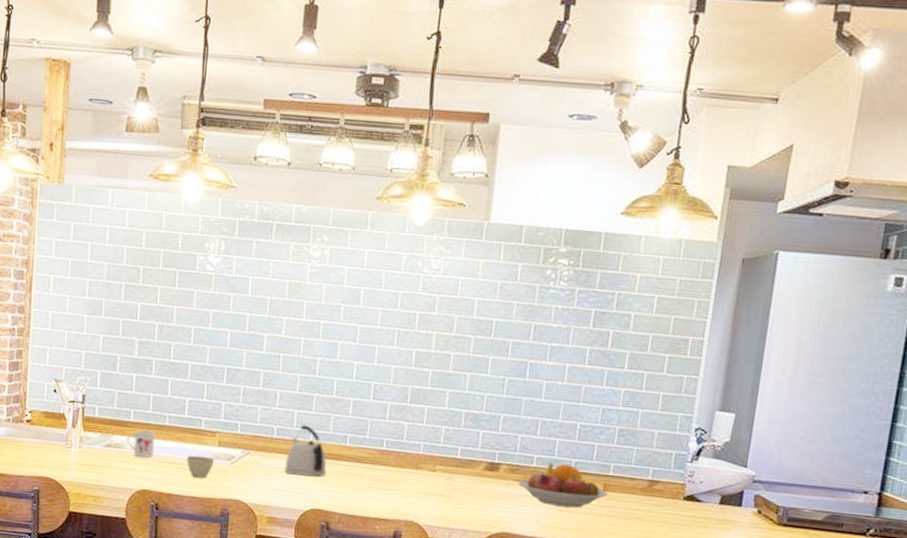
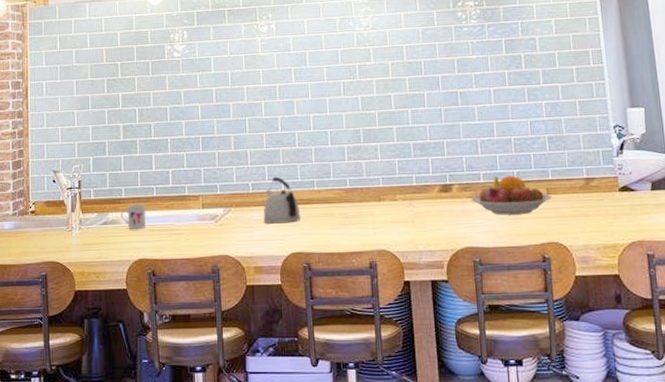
cup: present [187,455,214,479] -> none [176,219,200,240]

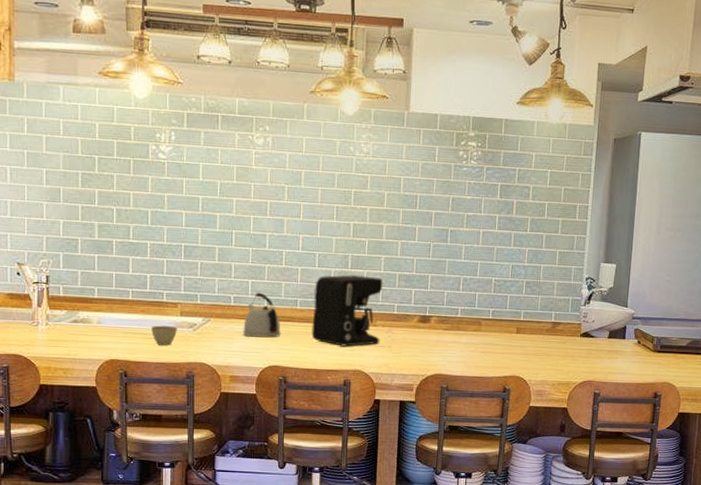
mug: present [120,203,146,229] -> none [92,305,120,330]
cup: none [176,219,200,240] -> present [152,325,177,346]
coffee maker: none [329,149,402,225] -> present [311,275,383,346]
fruit bowl: present [471,176,552,215] -> none [446,313,520,349]

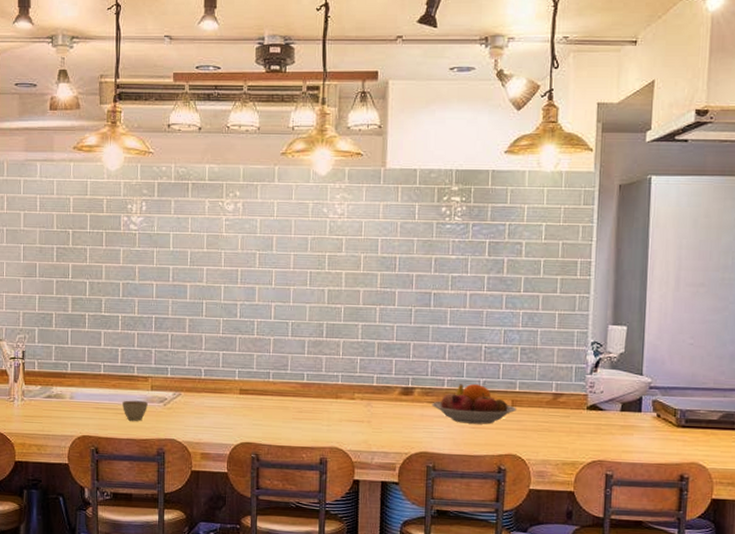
kettle: present [243,292,281,337] -> none [214,364,253,412]
coffee maker: present [311,275,383,346] -> none [285,344,361,422]
fruit bowl: none [446,313,520,349] -> present [432,384,516,424]

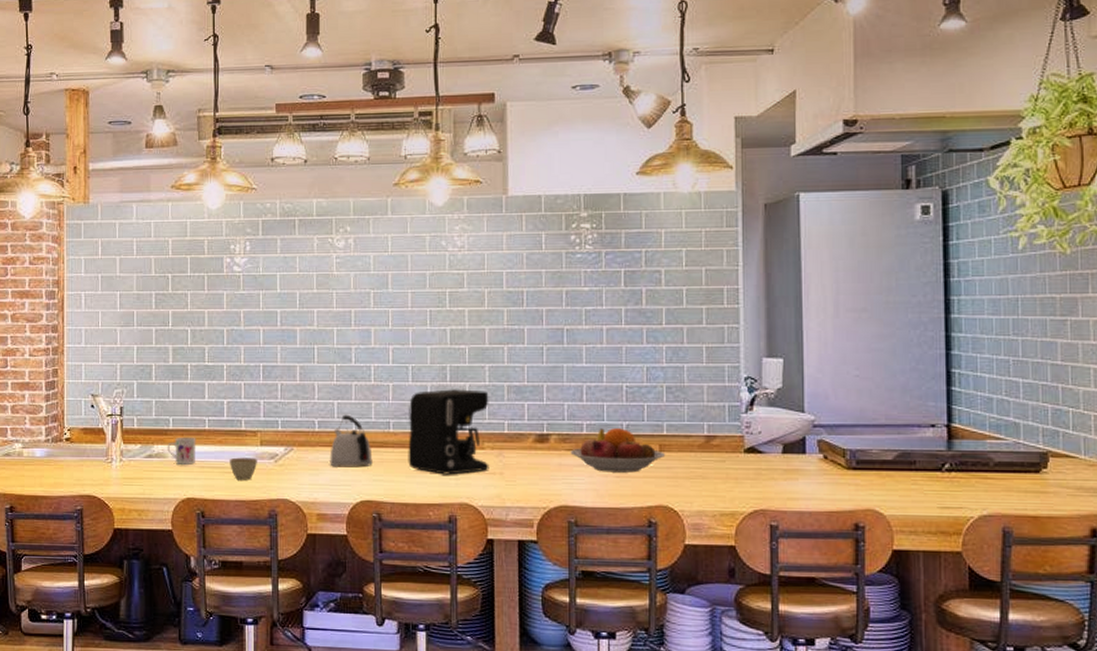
mug: none [65,380,92,405] -> present [167,436,196,465]
kettle: none [214,364,253,412] -> present [330,414,373,467]
coffee maker: none [285,344,361,422] -> present [408,389,490,475]

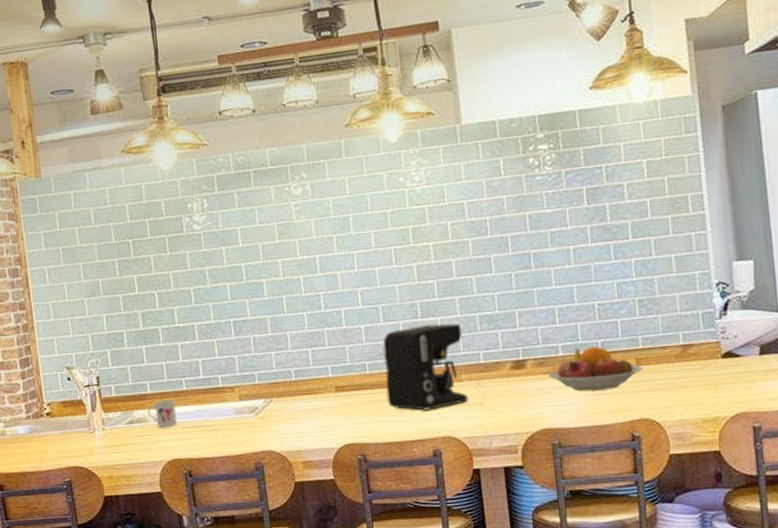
cup: present [230,457,257,480] -> none [211,413,239,437]
kettle: present [330,414,373,467] -> none [309,361,353,414]

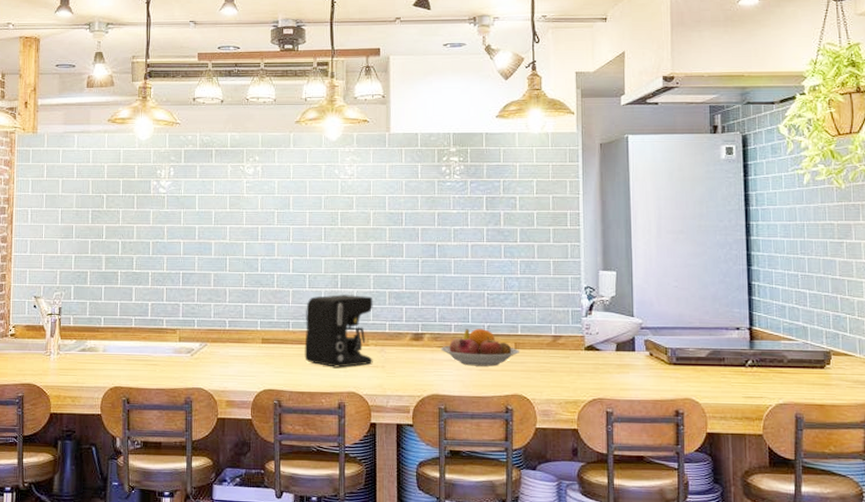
mug: present [147,399,177,427] -> none [98,333,124,358]

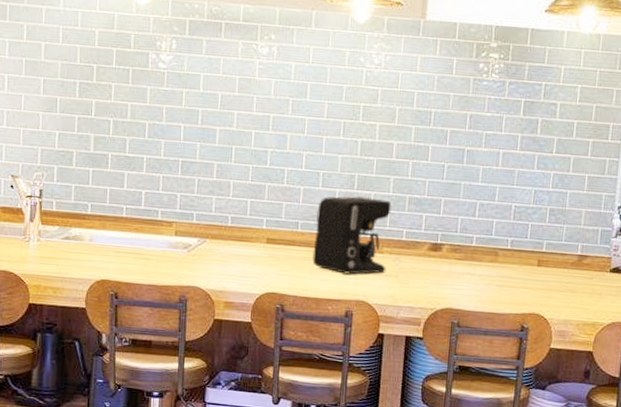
fruit bowl: present [441,329,519,367] -> none [459,242,542,283]

